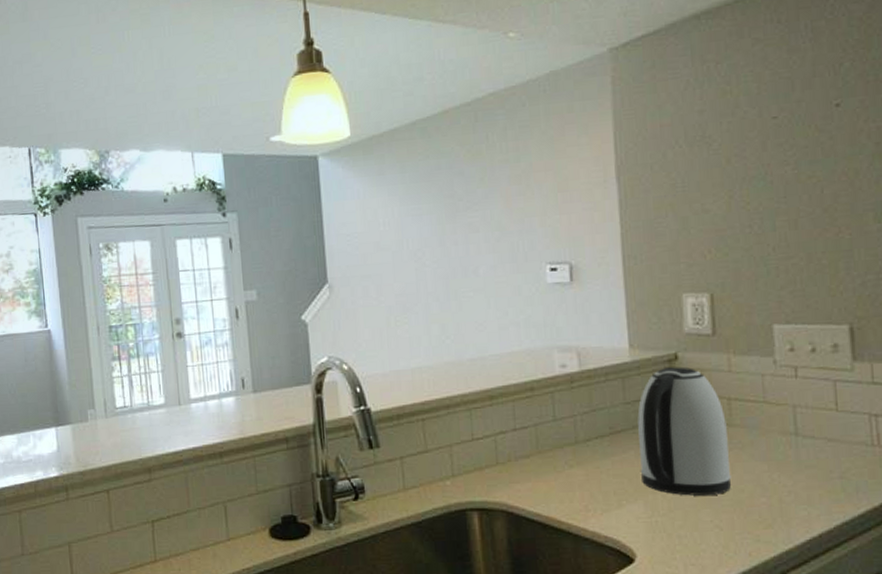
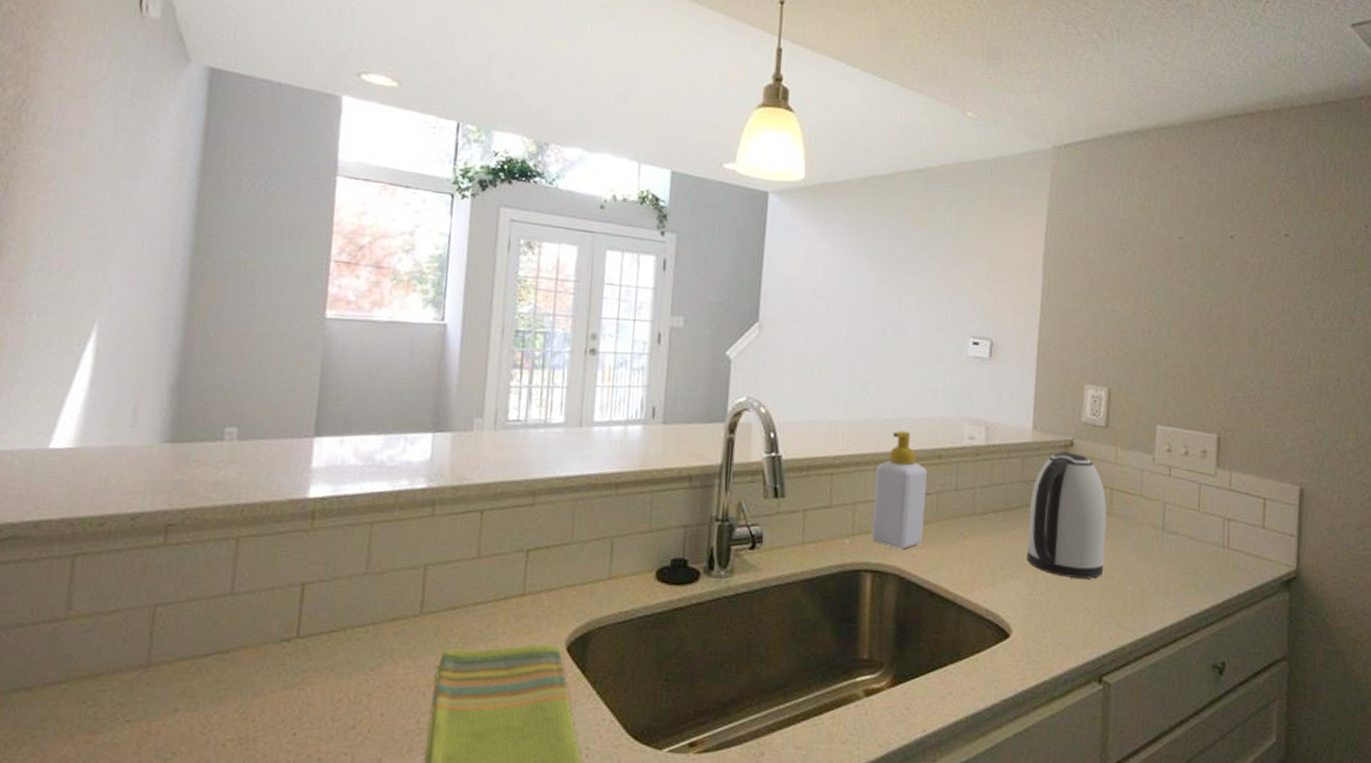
soap bottle: none [467,368,527,486] -> present [870,431,927,550]

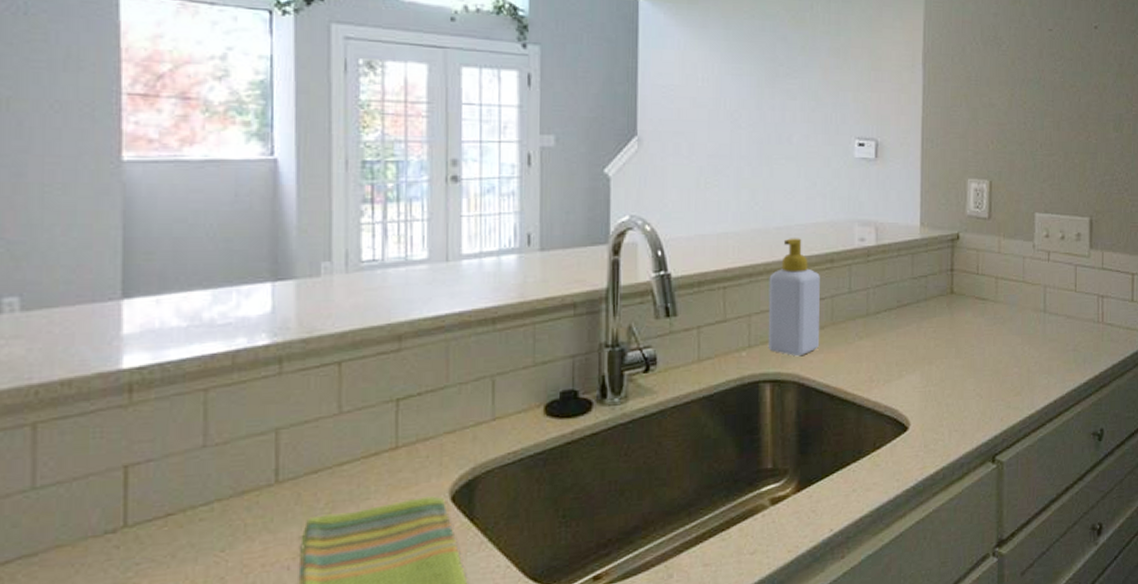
kettle: present [1026,452,1107,579] -> none [920,246,993,367]

